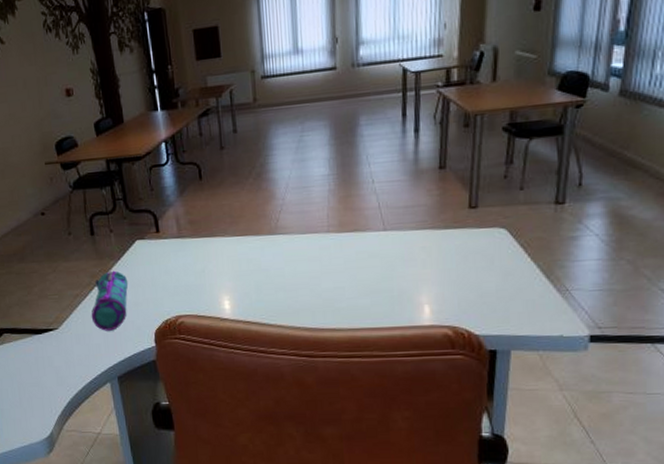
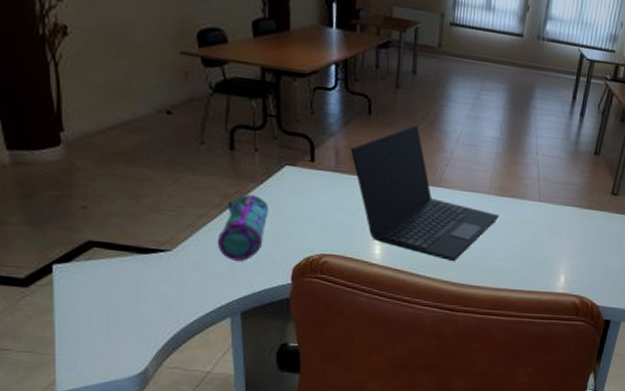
laptop: none [188,179,343,307] -> present [350,124,499,262]

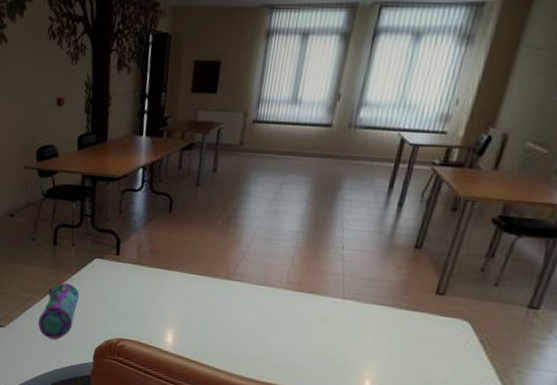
laptop: present [350,124,499,262] -> none [150,220,296,356]

